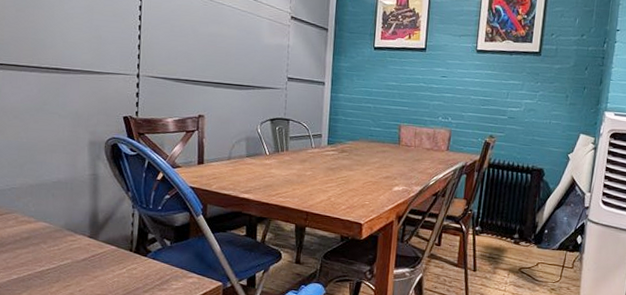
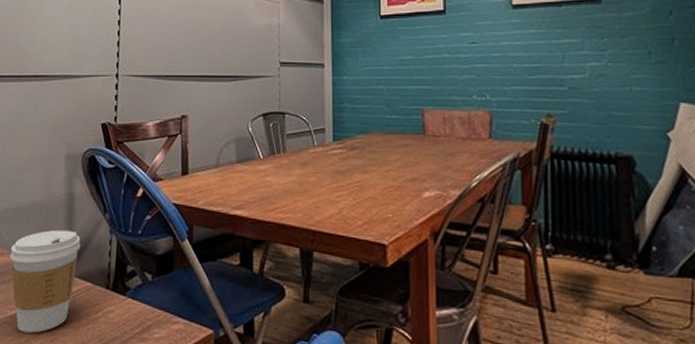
coffee cup: none [37,203,105,285] -> present [9,229,81,334]

